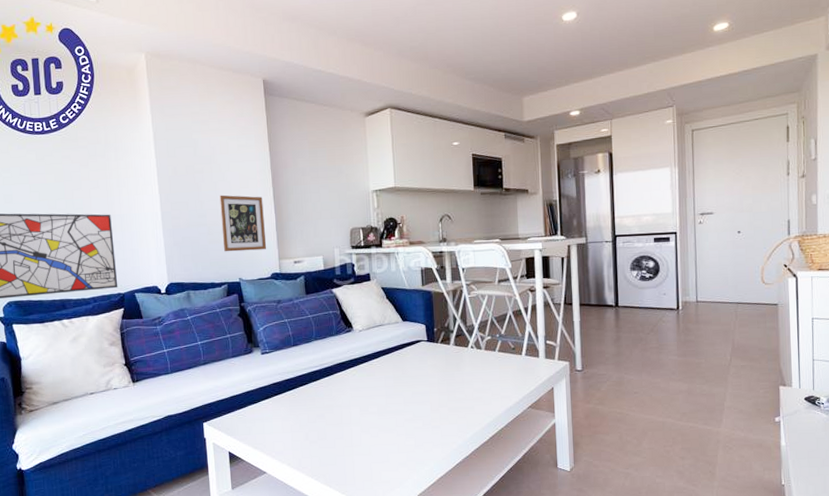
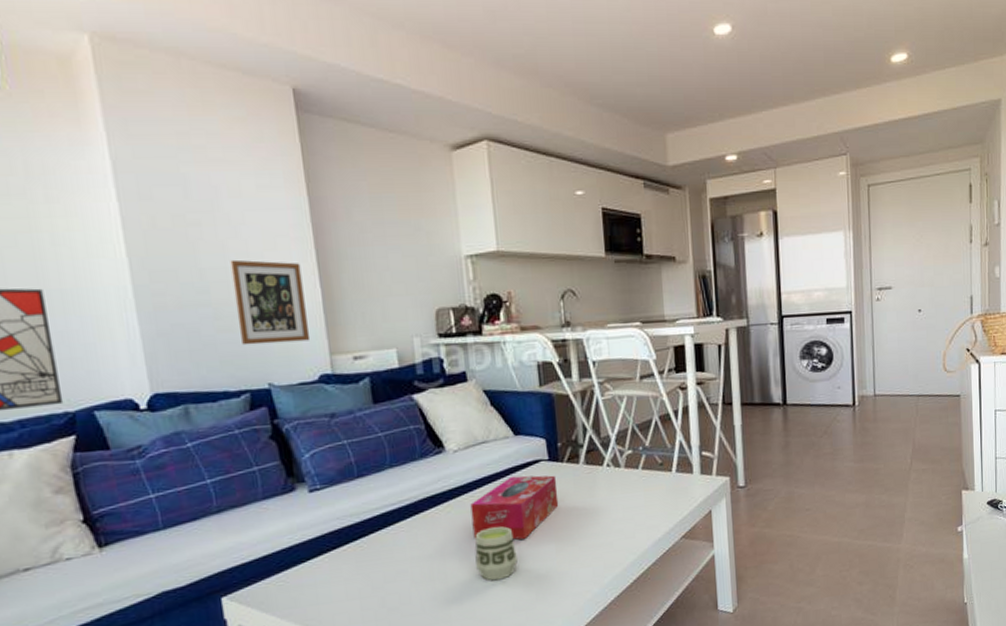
tissue box: none [369,351,434,400] -> present [470,475,559,540]
cup: none [371,388,402,428] -> present [475,526,517,581]

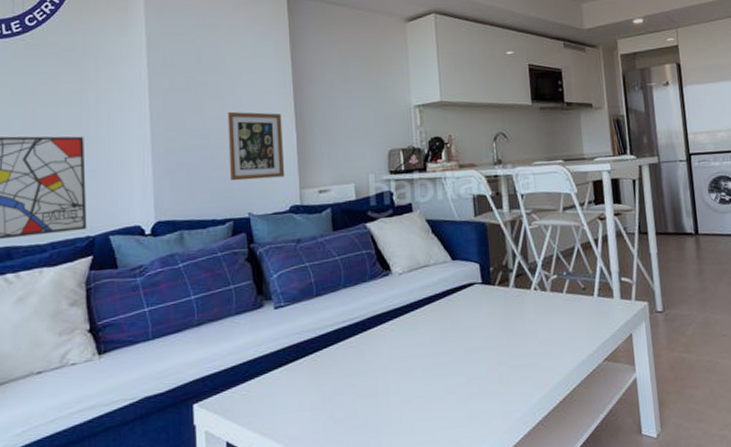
tissue box: present [470,475,559,540] -> none [412,297,491,358]
cup: present [475,526,517,581] -> none [414,345,453,397]

